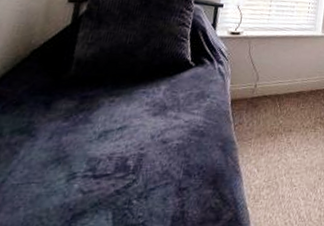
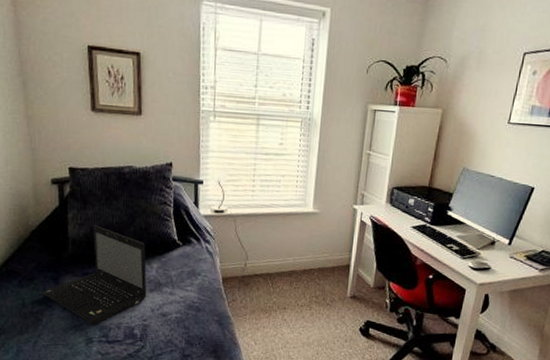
laptop: none [27,45,157,156] -> present [42,225,147,324]

